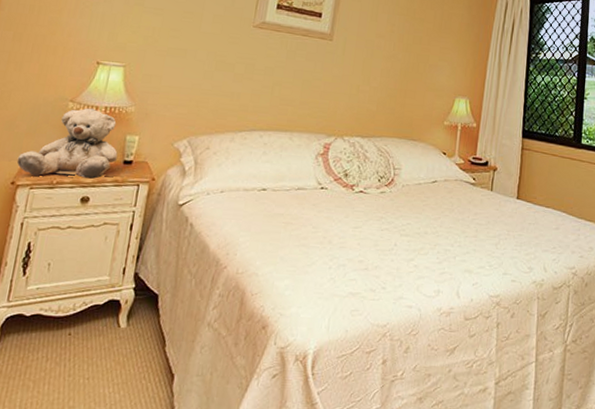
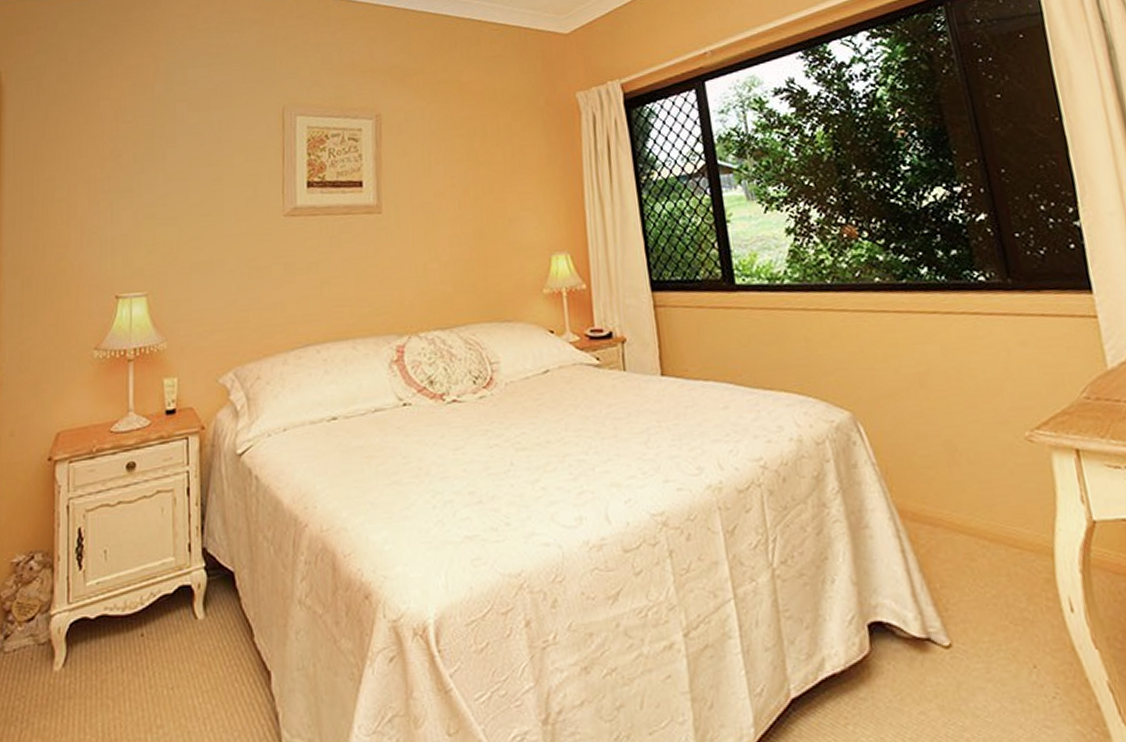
teddy bear: present [16,108,118,179] -> none [50,353,157,447]

